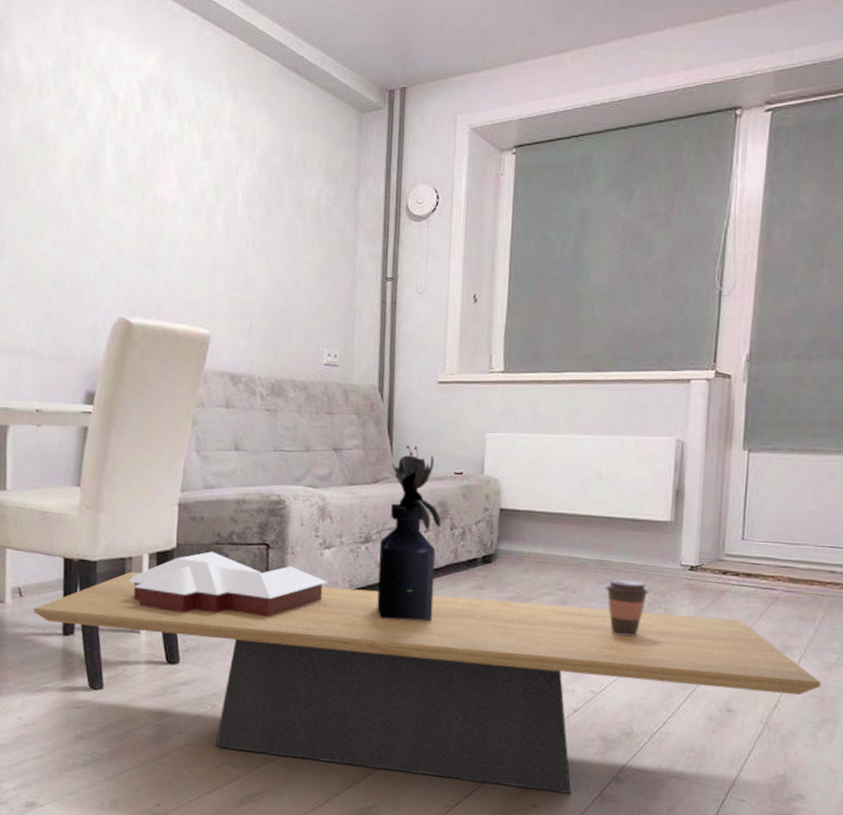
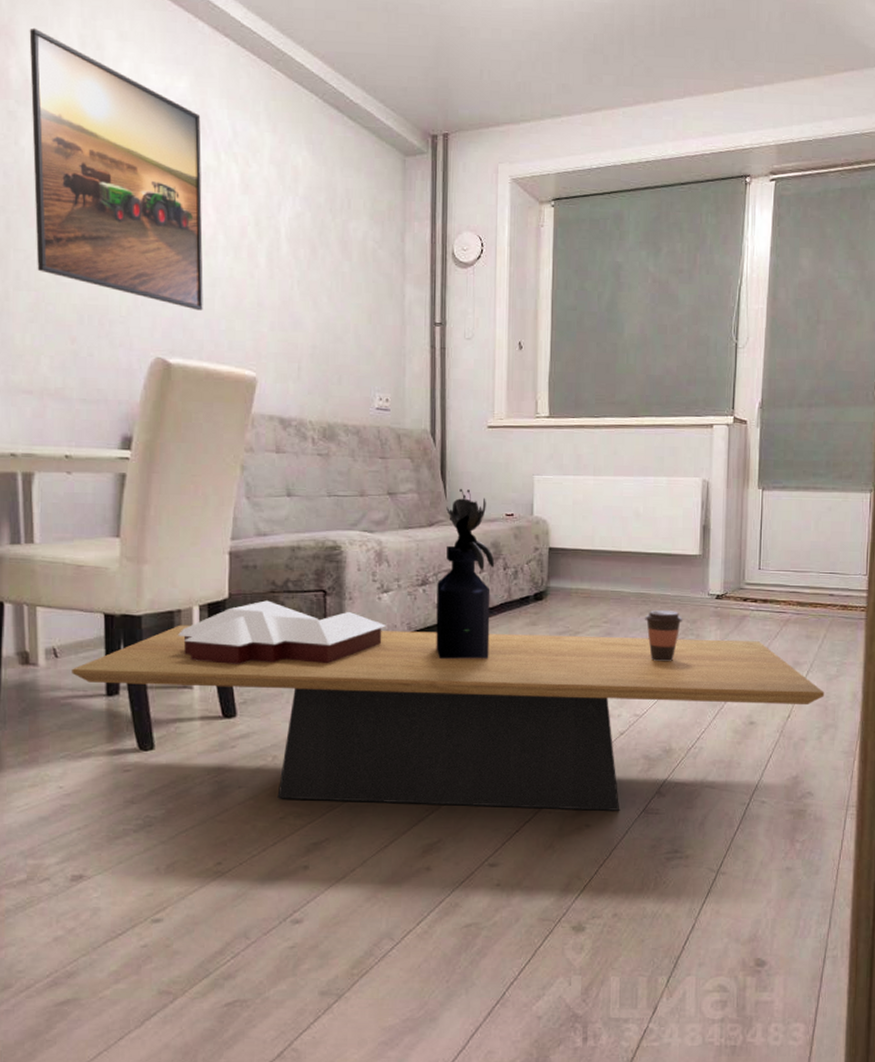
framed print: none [19,21,168,273] -> present [29,28,203,311]

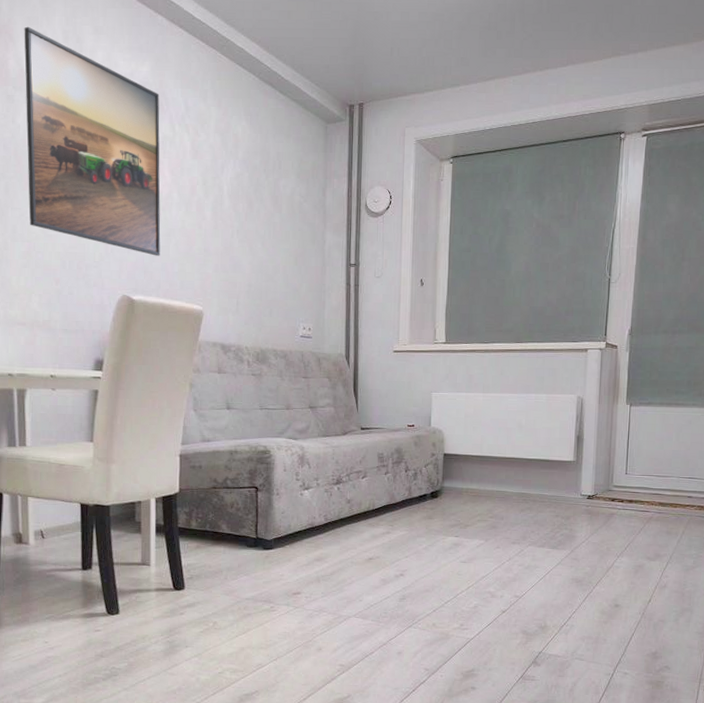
coffee table: present [72,625,825,811] -> none [55,513,682,677]
books: present [178,600,386,665] -> none [139,495,307,548]
vase: present [436,488,495,659] -> none [348,403,398,547]
coffee cup: present [645,610,682,662] -> none [525,508,558,552]

